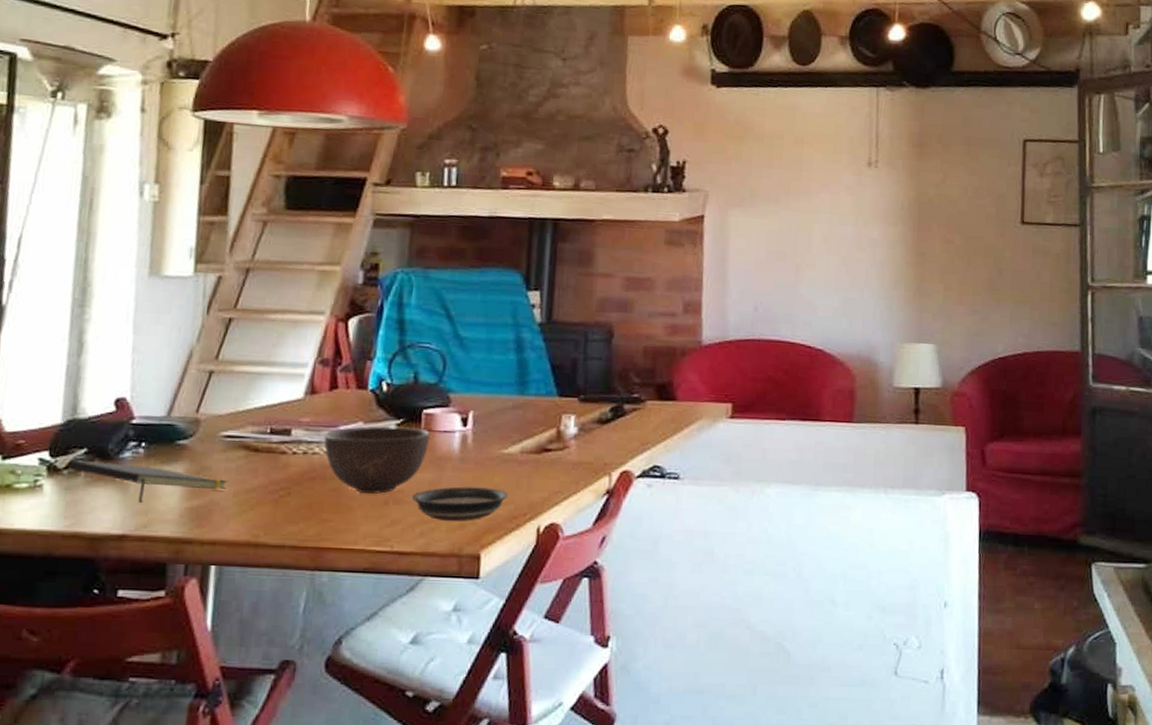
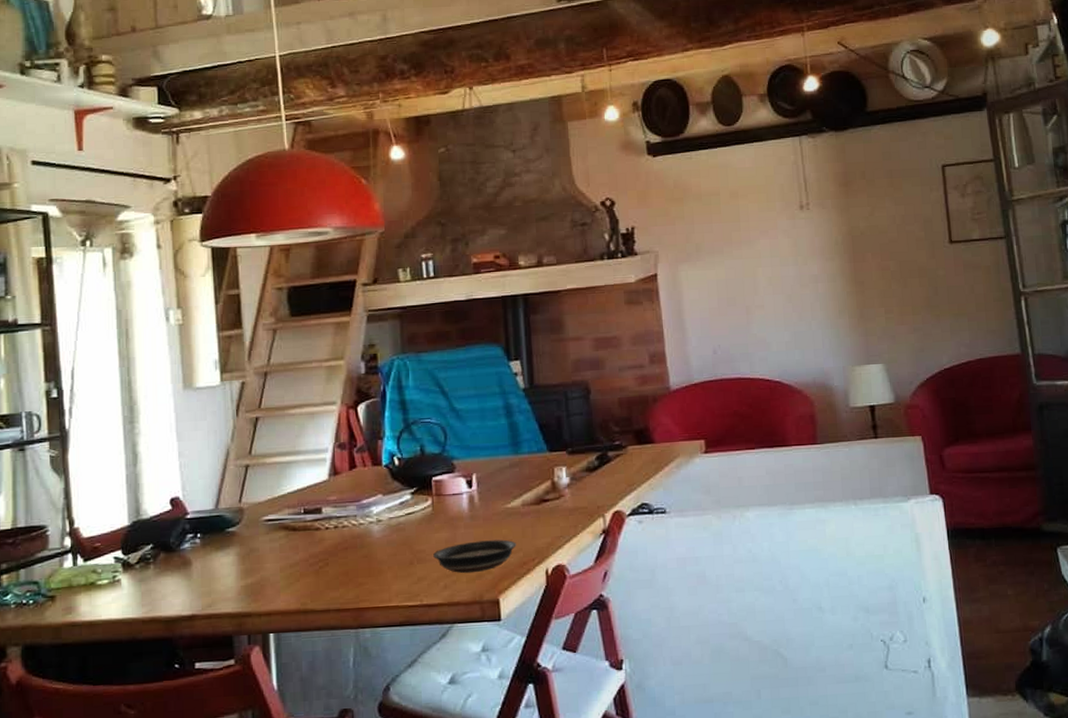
notepad: present [68,459,229,502] -> none [140,553,275,586]
bowl: present [323,425,430,494] -> none [350,493,441,558]

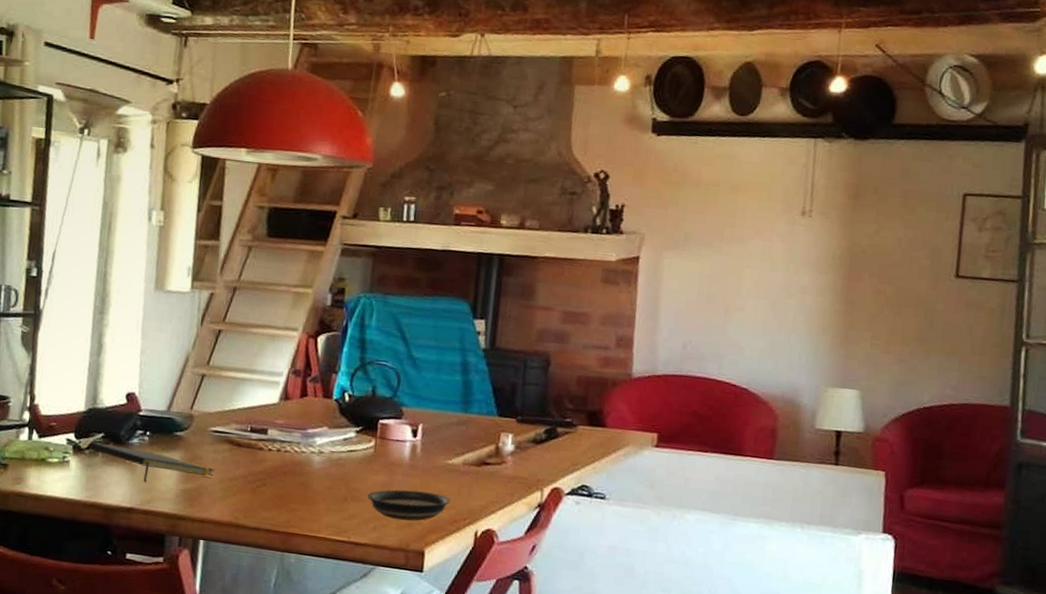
notepad: none [140,553,275,586] -> present [89,441,216,482]

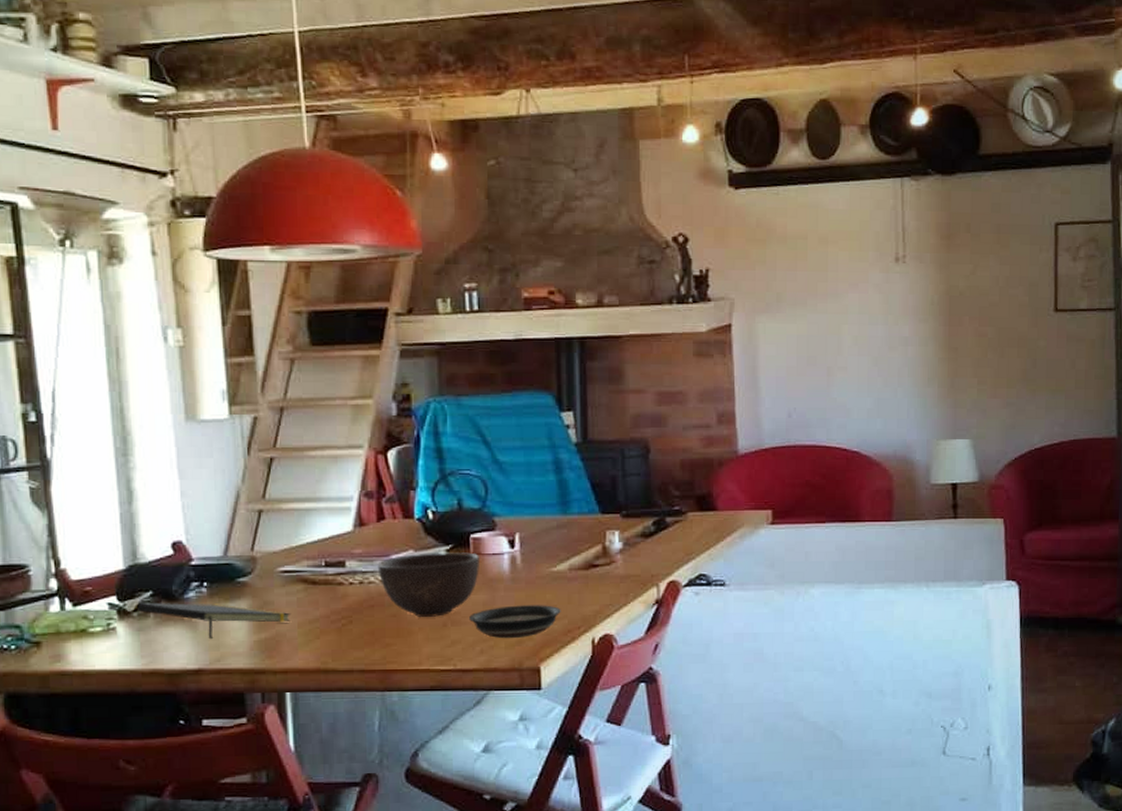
bowl: none [294,431,384,491] -> present [377,551,479,618]

